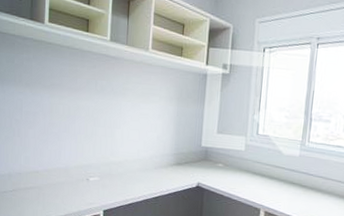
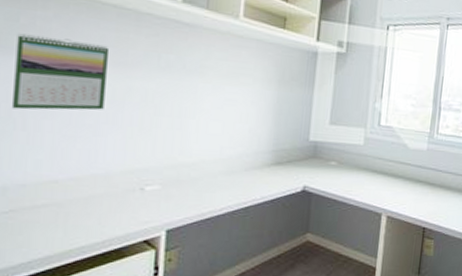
calendar: none [11,70,66,123] -> present [11,33,110,110]

